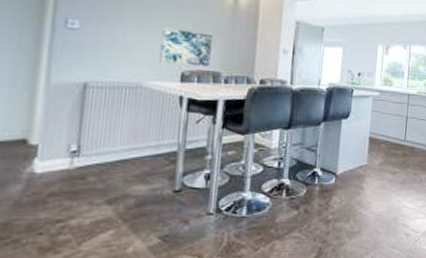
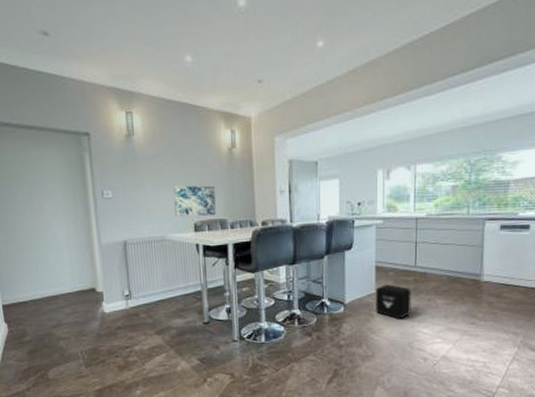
air purifier: none [365,157,400,193] -> present [375,284,412,319]

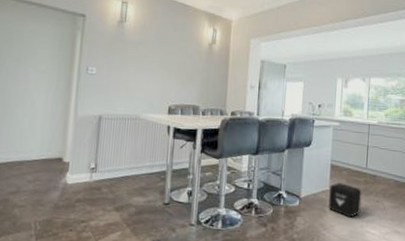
wall art: present [173,185,216,218] -> none [152,70,192,101]

